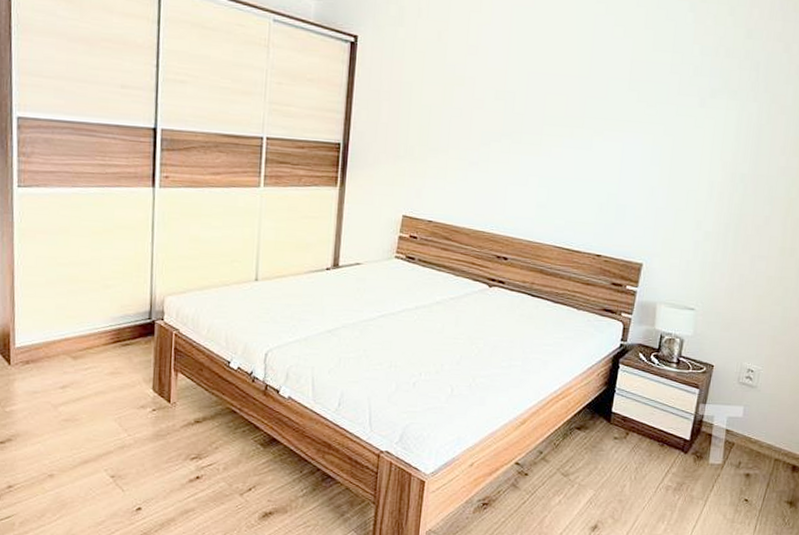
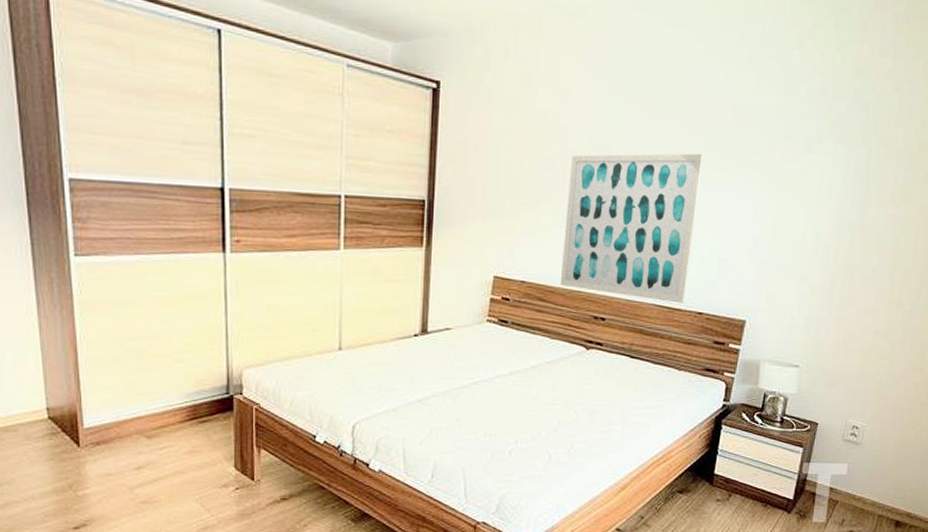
wall art: none [465,104,602,246] -> present [559,153,704,304]

